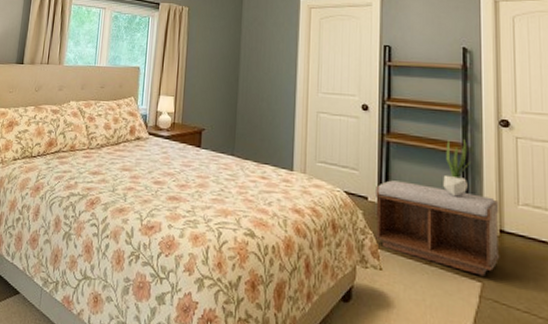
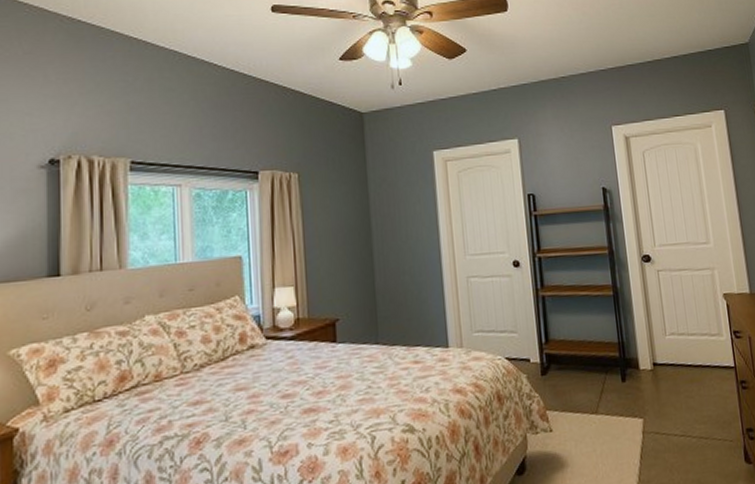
bench: present [375,180,500,276] -> none [536,333,656,412]
potted plant: present [443,139,470,197] -> none [598,281,622,340]

